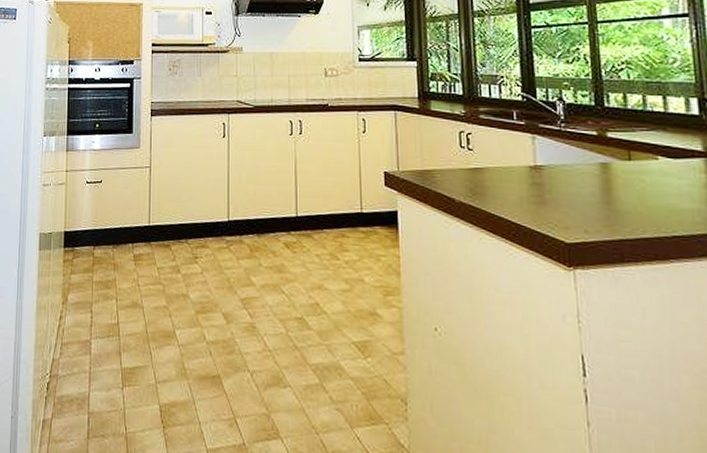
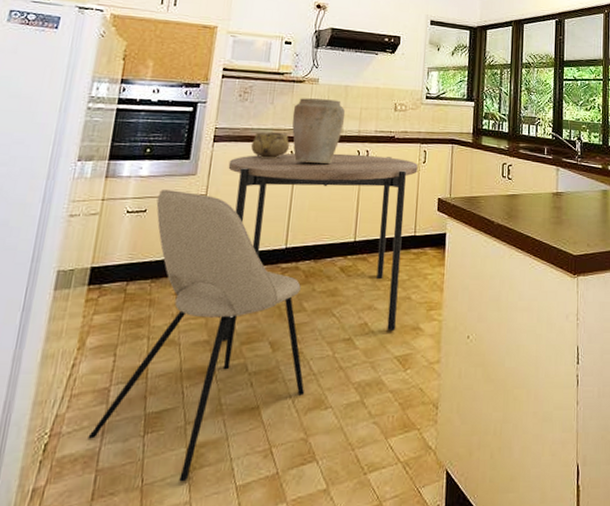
dining chair: none [79,162,262,437] -> present [87,190,305,482]
dining table: none [167,124,357,315] -> present [221,153,418,341]
decorative bowl: none [186,104,222,131] -> present [251,132,290,159]
vase: none [221,68,273,135] -> present [292,98,346,163]

